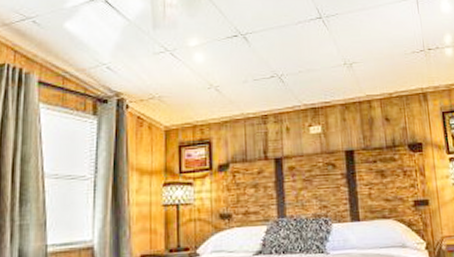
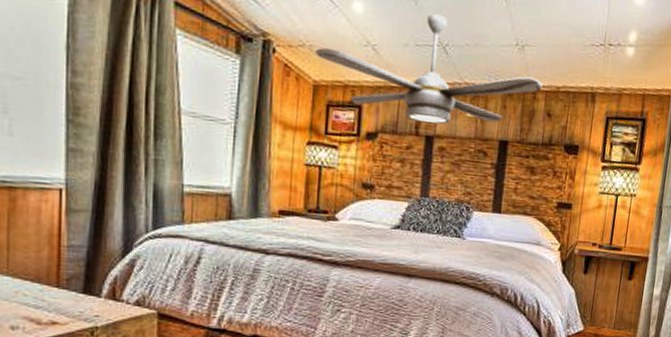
ceiling fan: none [165,51,376,147] -> present [315,13,543,125]

